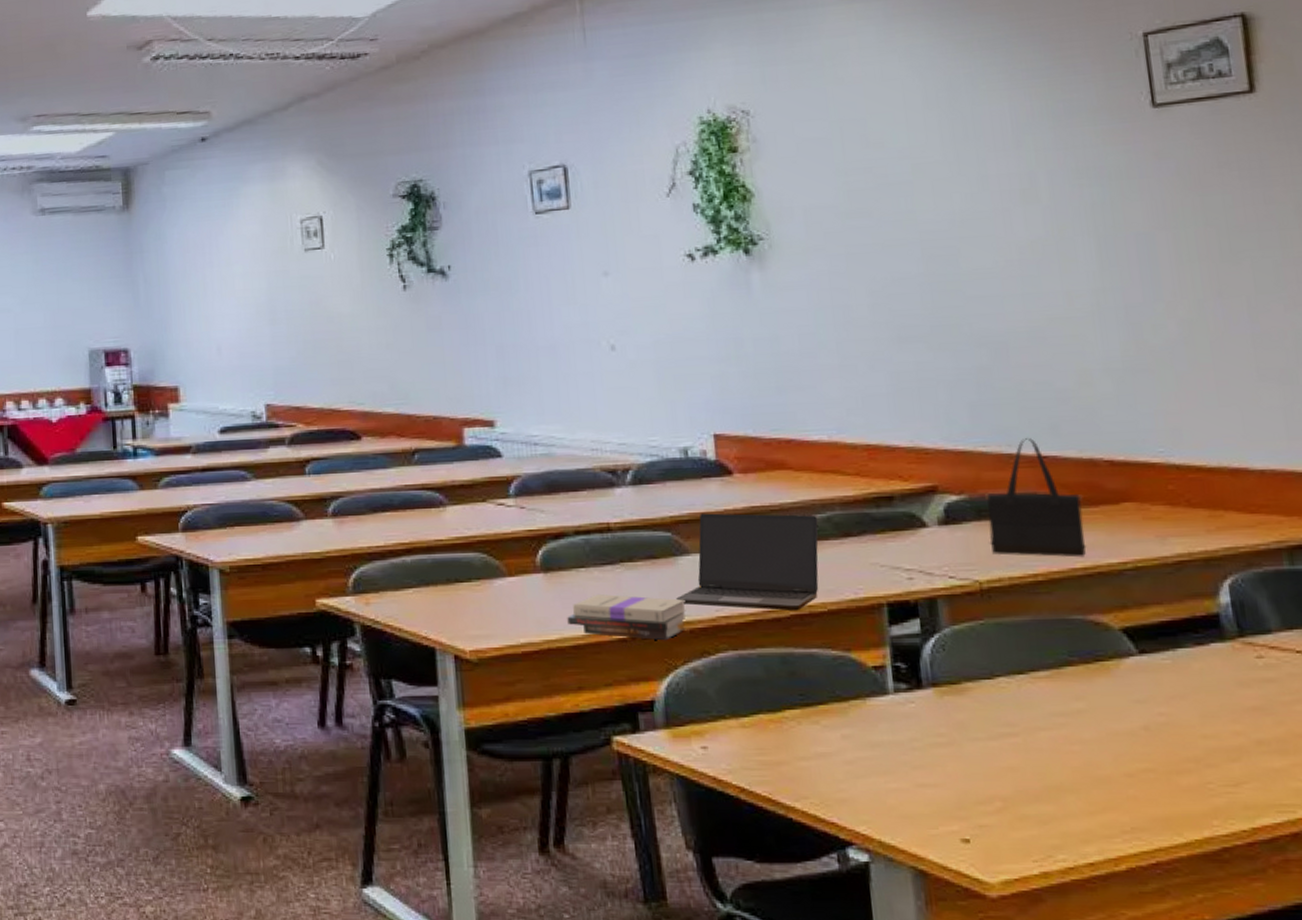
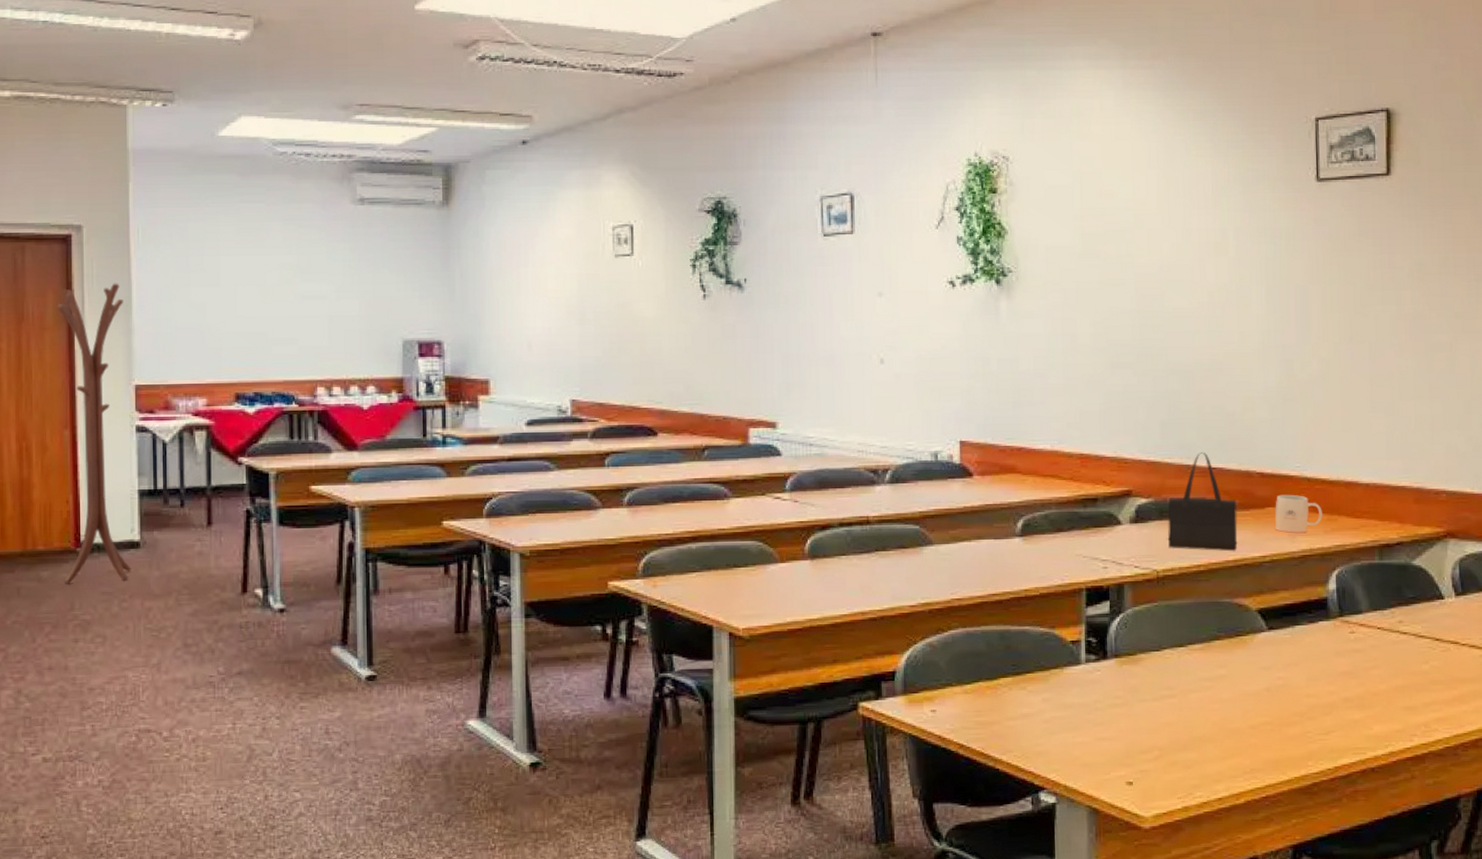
books: present [567,594,686,641] -> none [828,579,927,620]
laptop: present [676,513,819,612] -> none [919,509,1038,595]
mug: none [1133,486,1202,534] -> present [1275,494,1322,534]

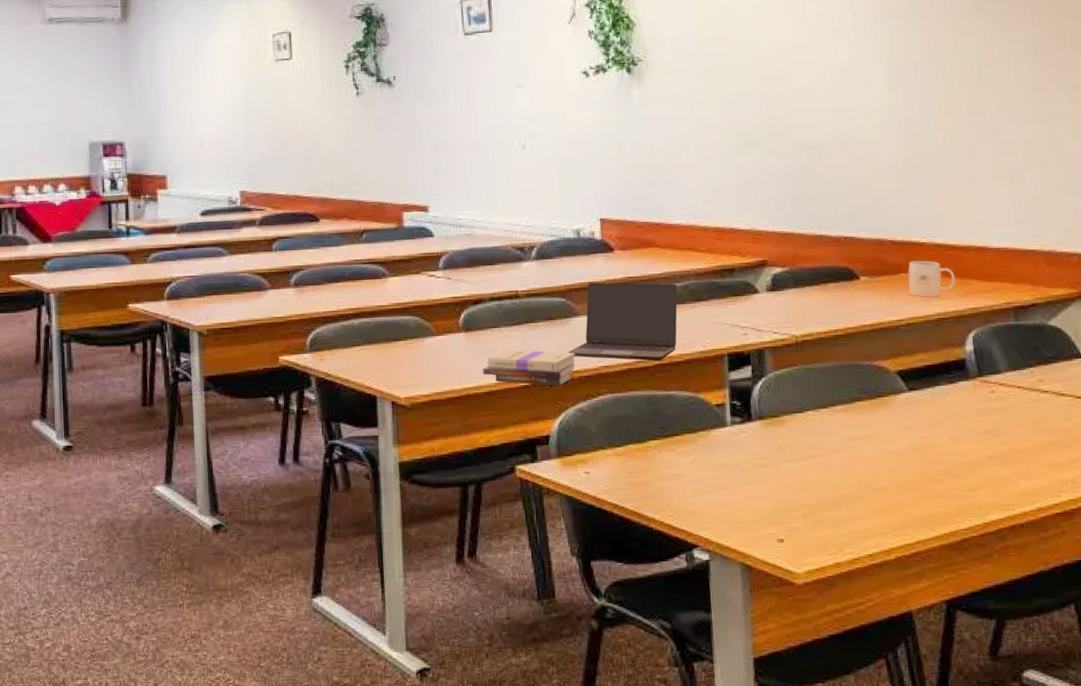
books: none [828,579,927,620] -> present [483,349,576,387]
laptop: none [919,509,1038,595] -> present [568,282,678,362]
tote bag: present [1167,451,1239,552] -> none [802,222,873,317]

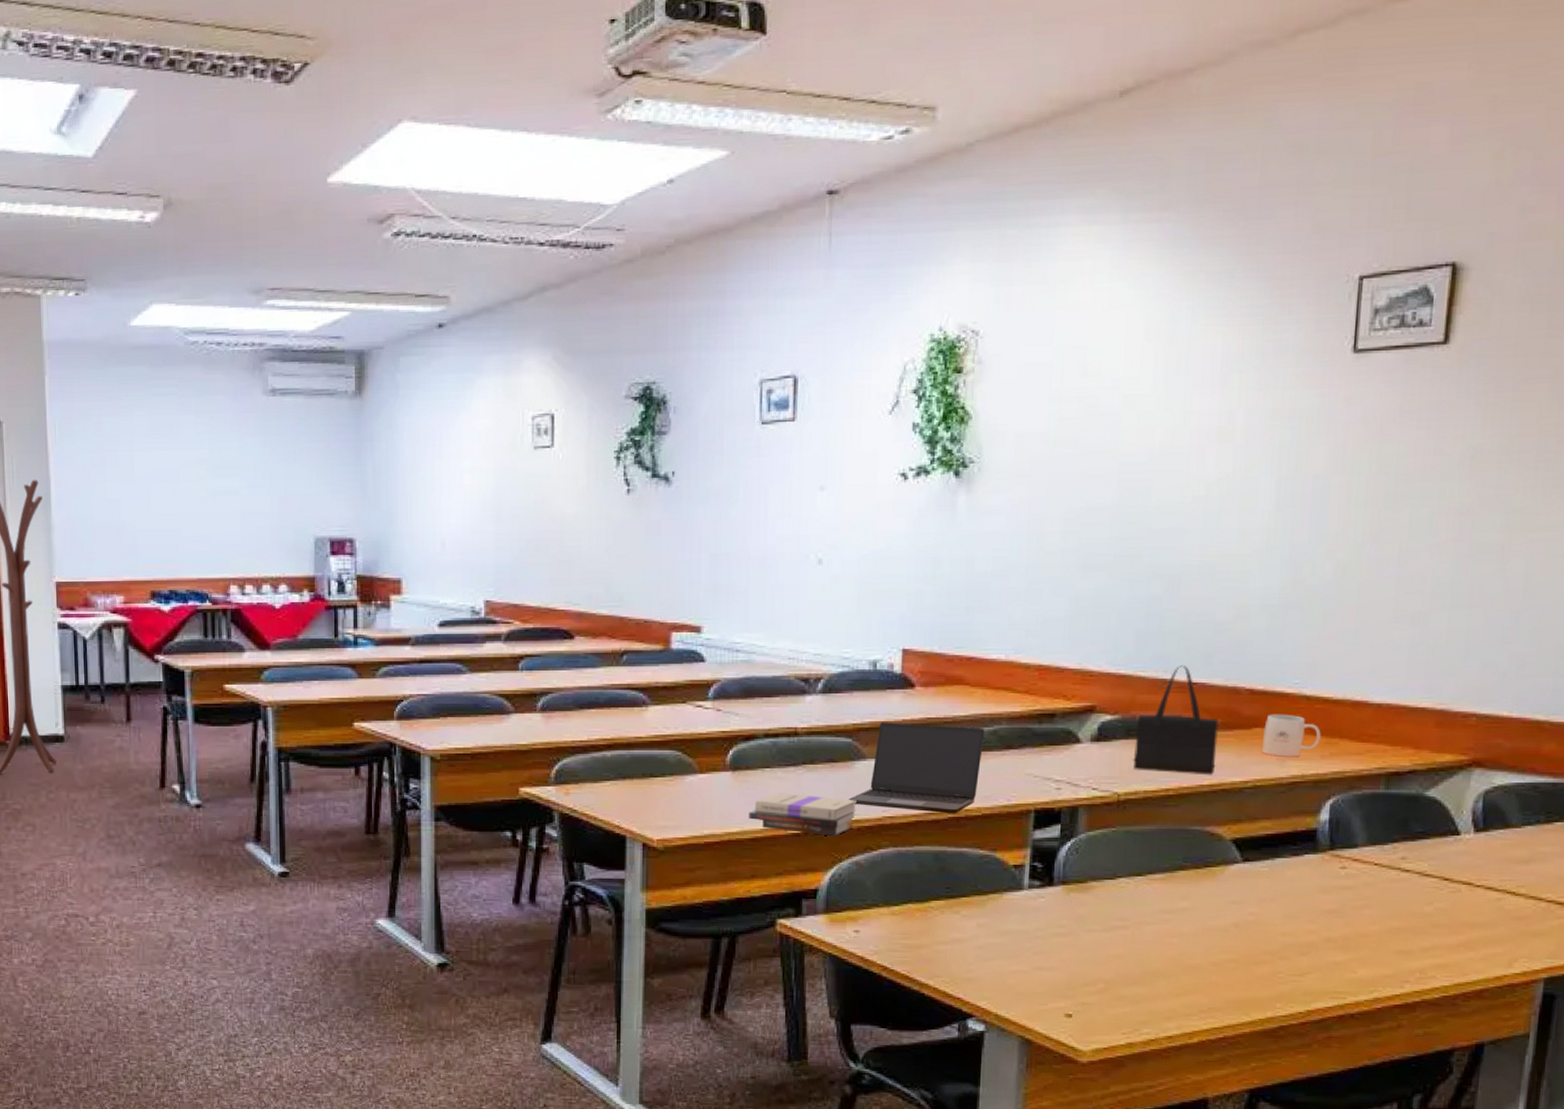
tote bag: none [802,222,873,317] -> present [1134,664,1221,776]

